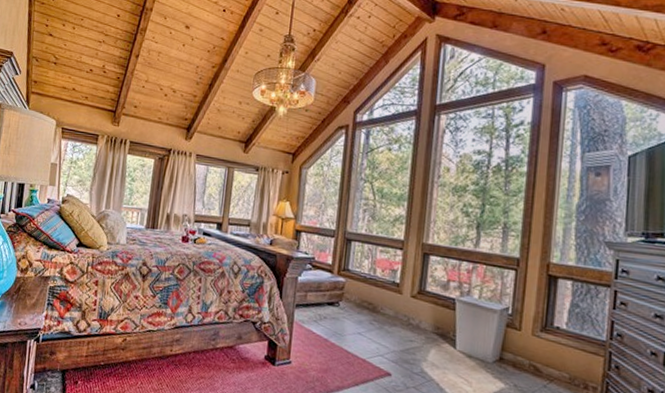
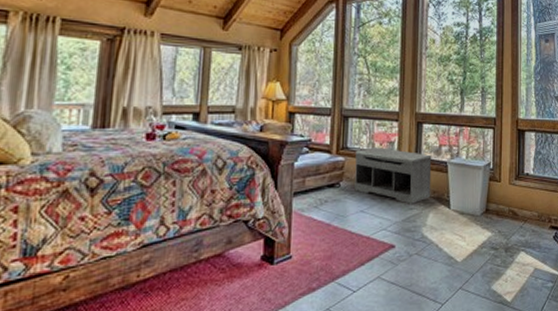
bench: none [353,272,438,337] -> present [354,147,432,204]

